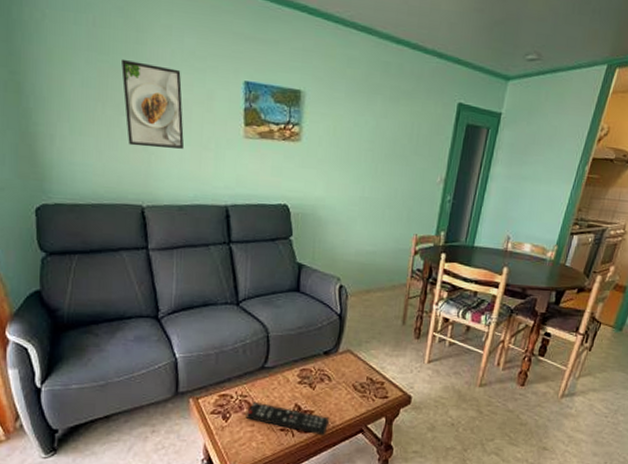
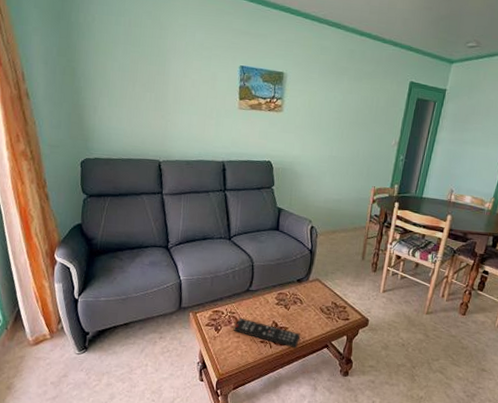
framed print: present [121,58,185,149] -> none [148,50,193,117]

